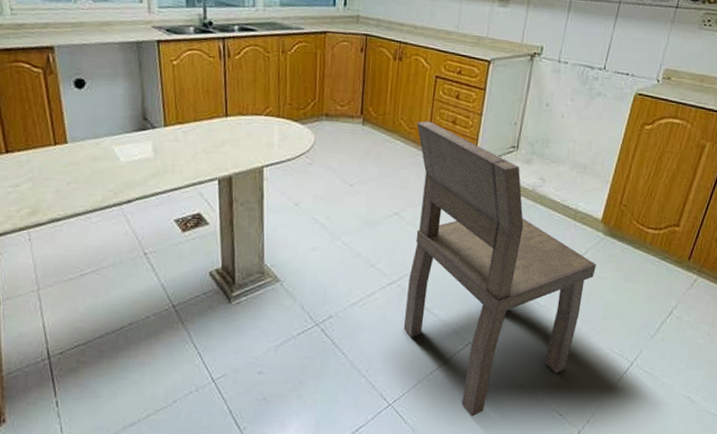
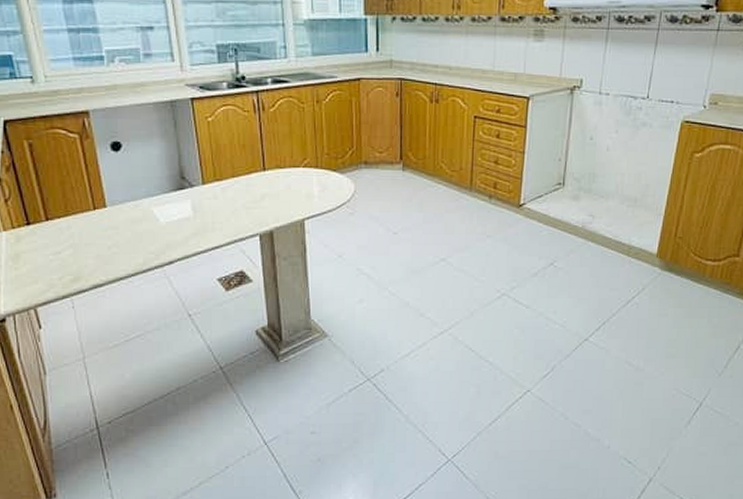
dining chair: present [403,121,597,417] -> none [458,162,655,468]

